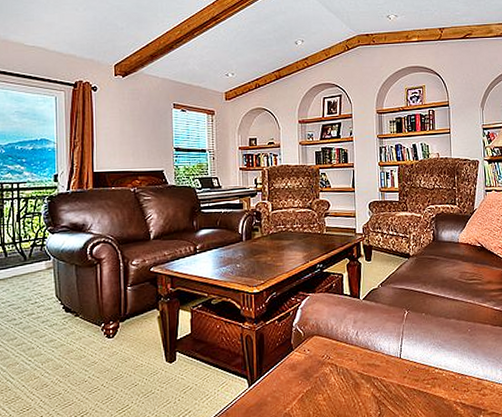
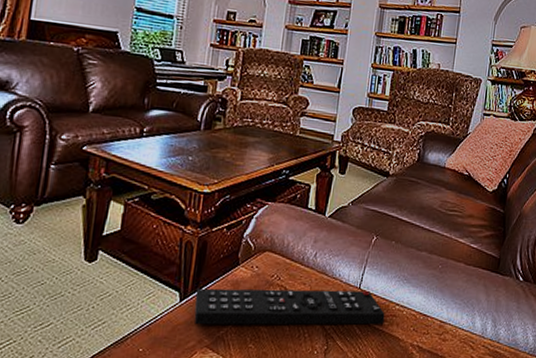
remote control: none [260,360,427,405] -> present [194,288,385,325]

